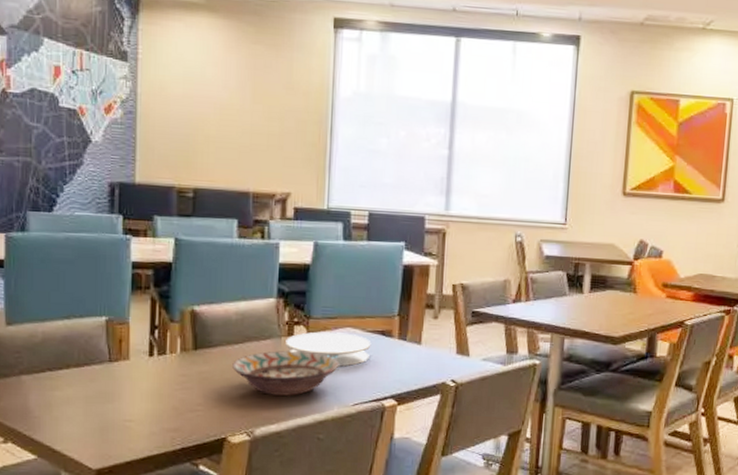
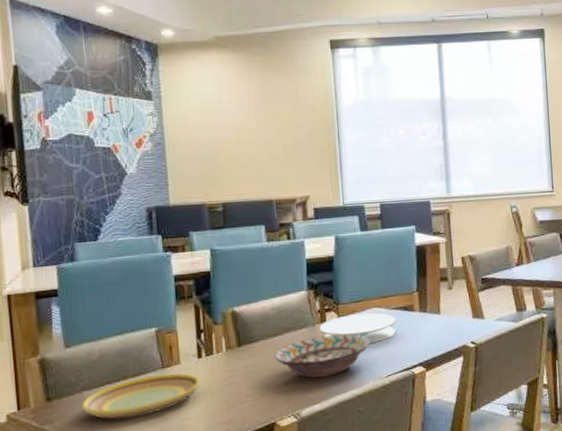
plate: none [19,368,149,411] -> present [82,373,201,420]

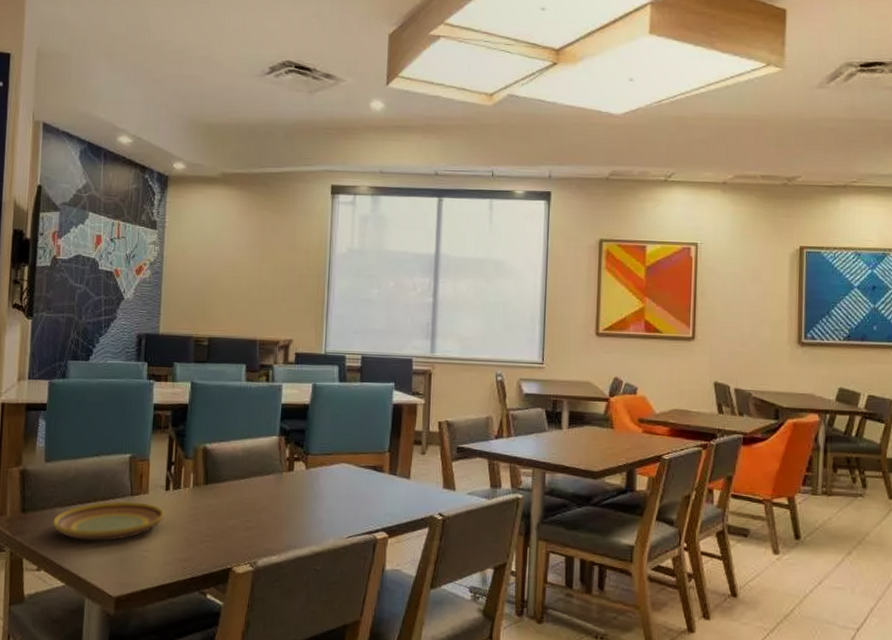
decorative bowl: present [274,334,370,378] -> none [238,485,335,529]
plate: present [319,313,396,344] -> none [286,467,364,500]

